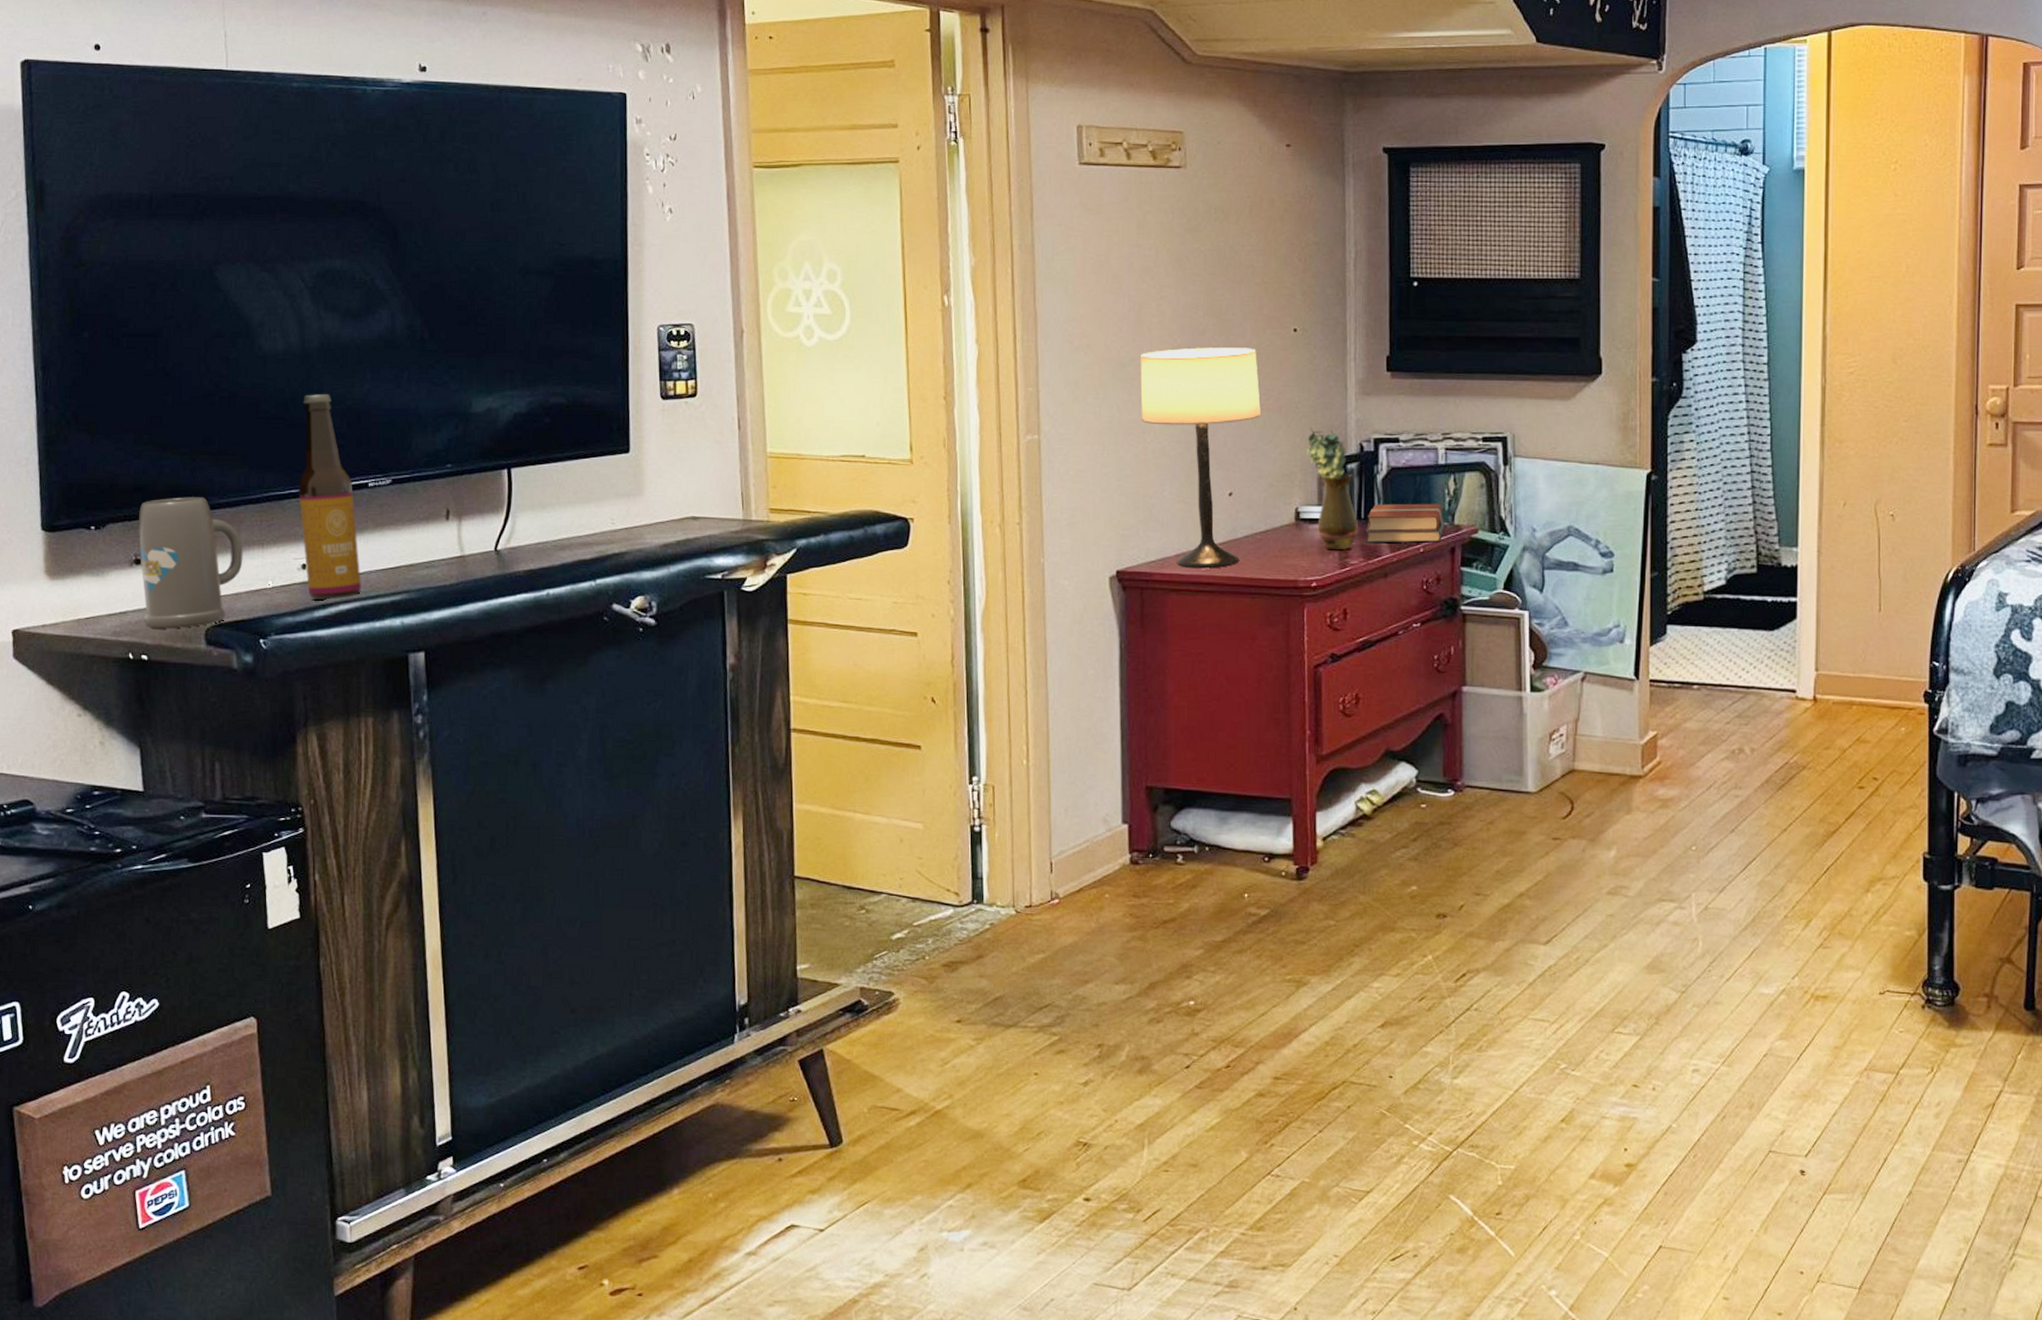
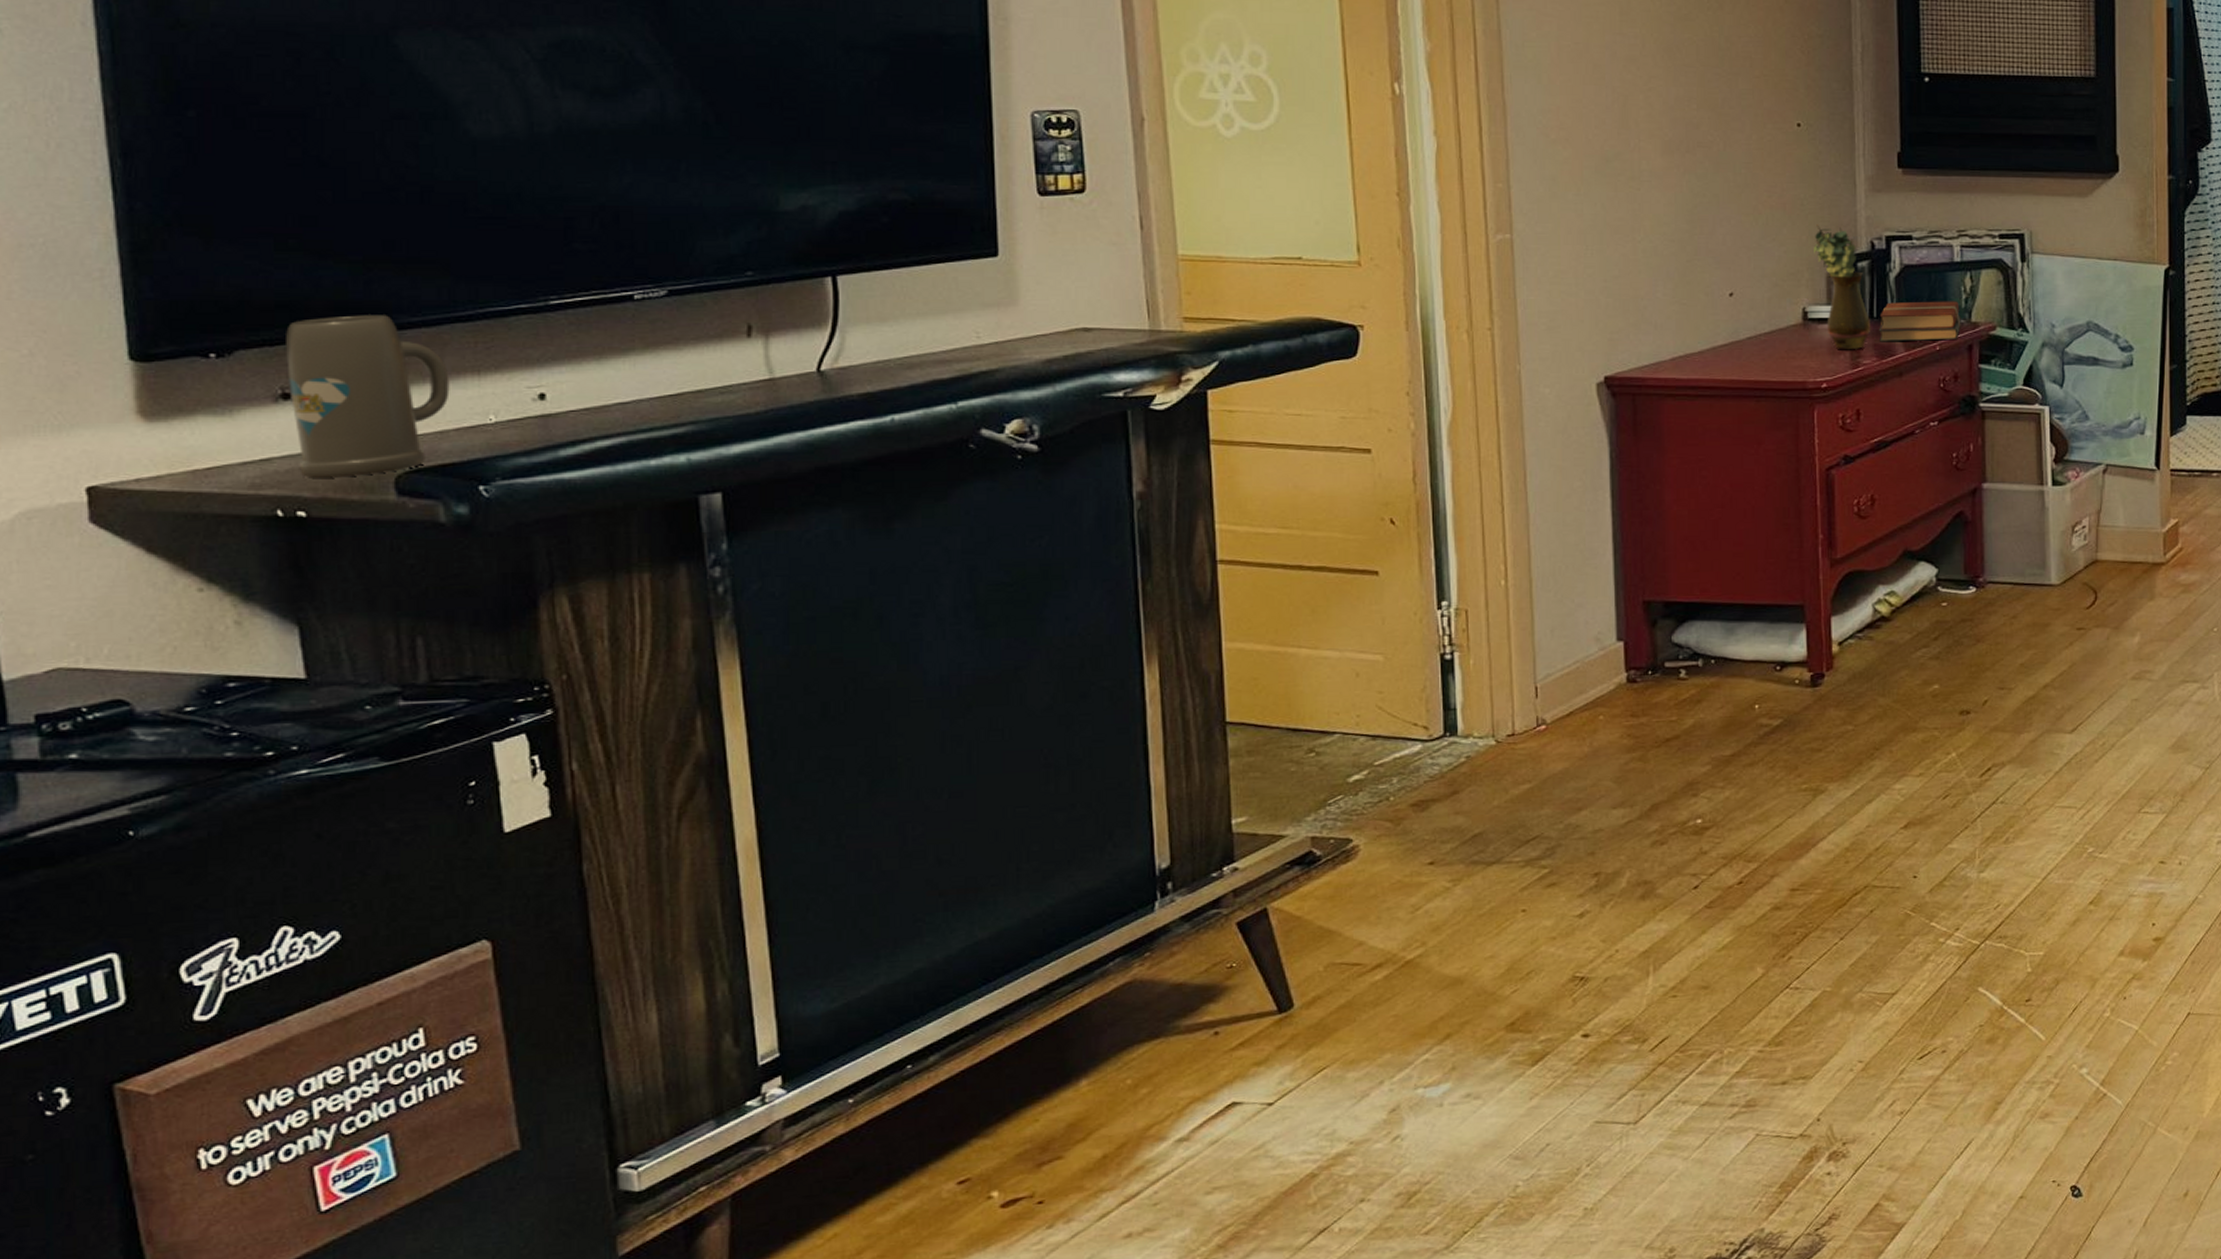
beer bottle: present [298,394,361,600] -> none [529,189,627,436]
table lamp: present [1140,347,1262,569] -> none [1626,142,1764,372]

